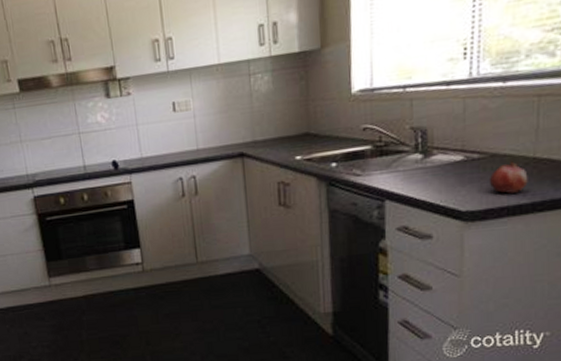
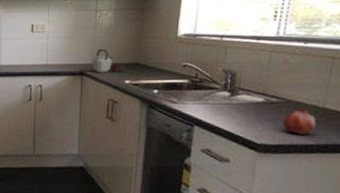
kettle: none [251,121,293,152] -> present [91,49,125,73]

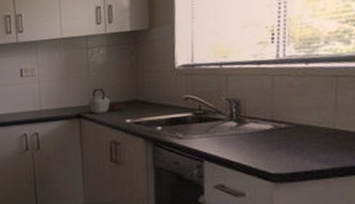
fruit: present [282,107,317,135] -> none [294,130,329,160]

